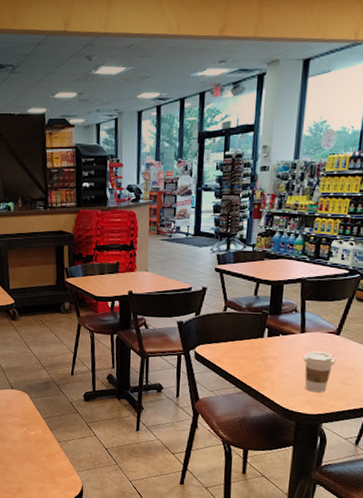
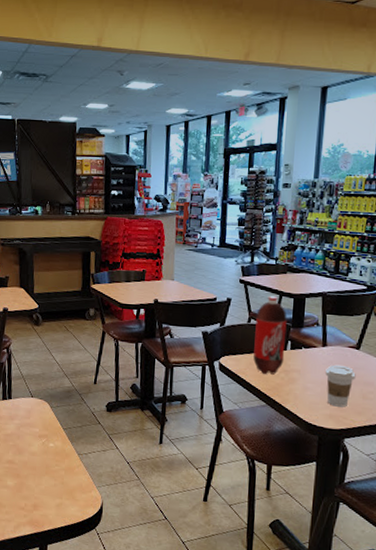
cola bottle: none [229,283,265,362] -> present [253,295,287,375]

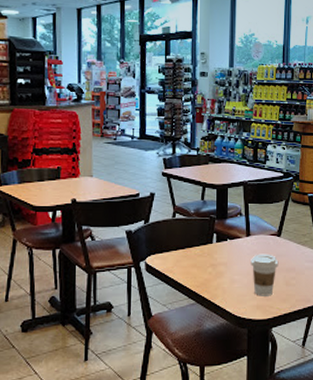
cola bottle: present [253,295,287,375] -> none [180,187,211,270]

